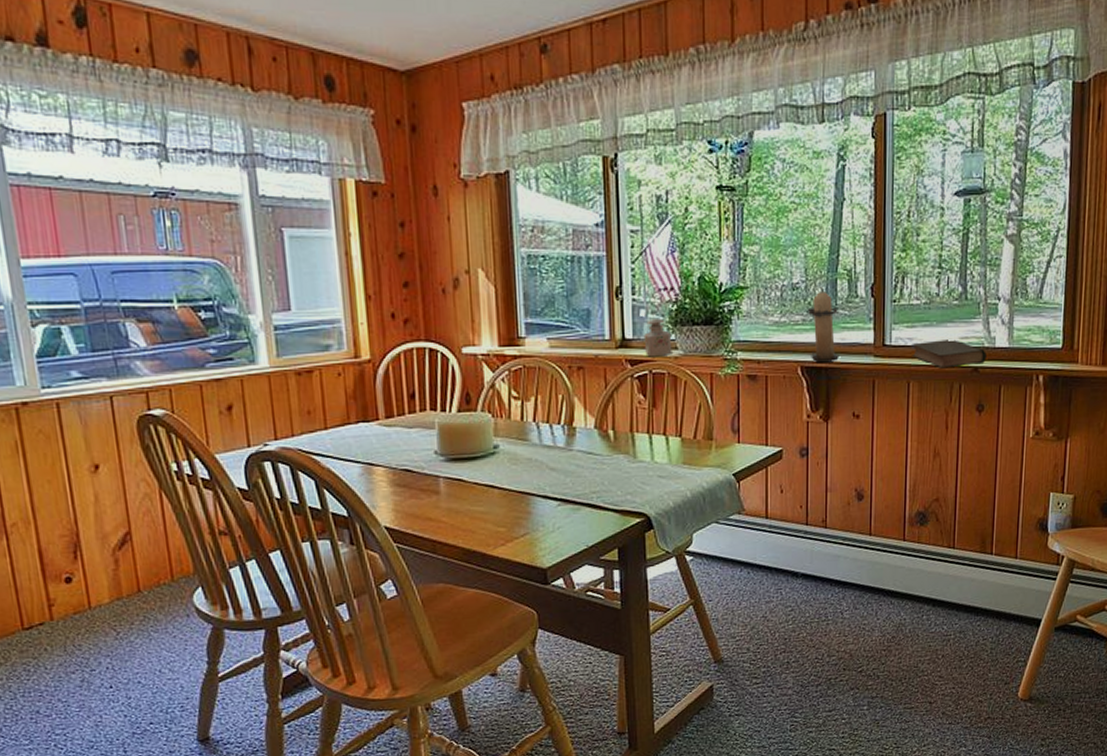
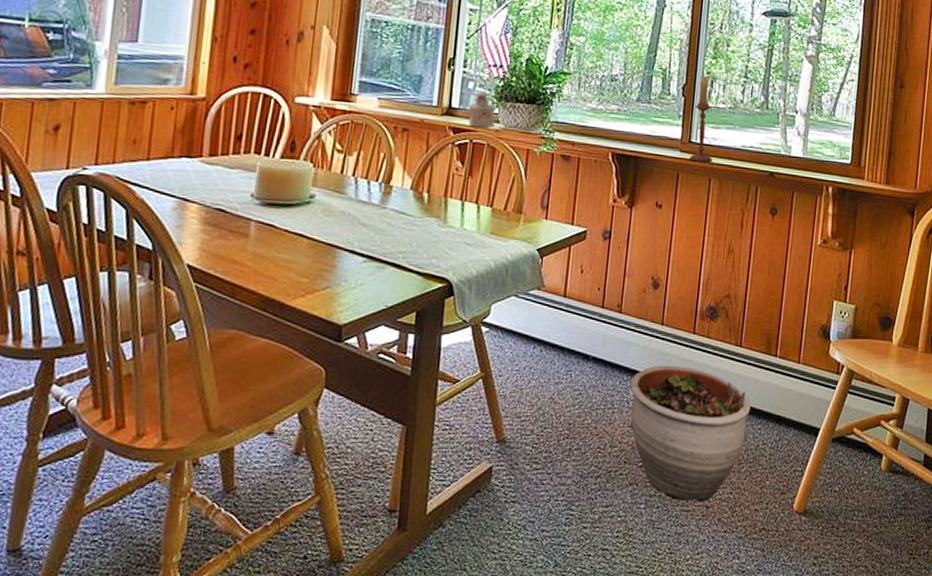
candle: present [807,287,839,362] -> none [622,81,651,152]
planter pot: none [843,573,969,700] -> present [629,365,751,502]
candlestick: none [885,270,910,366] -> present [689,74,713,163]
book: present [911,338,987,369] -> none [714,143,783,170]

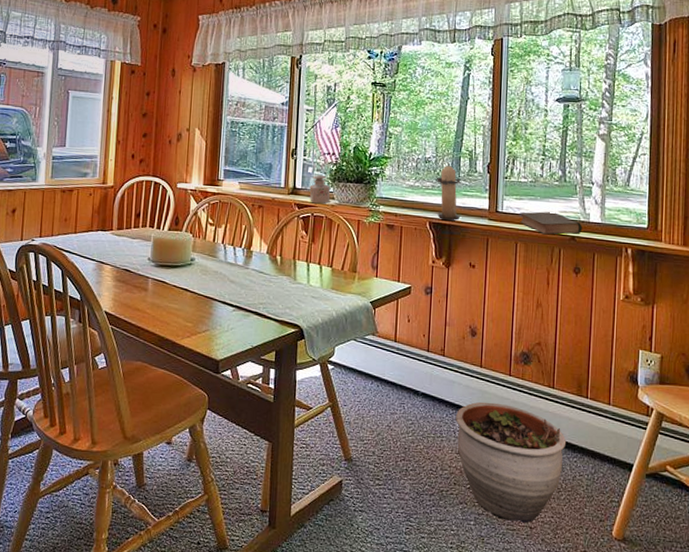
candle: none [622,81,651,152] -> present [436,162,461,220]
candlestick: present [689,74,713,163] -> none [497,154,518,229]
book: none [714,143,783,170] -> present [519,211,582,235]

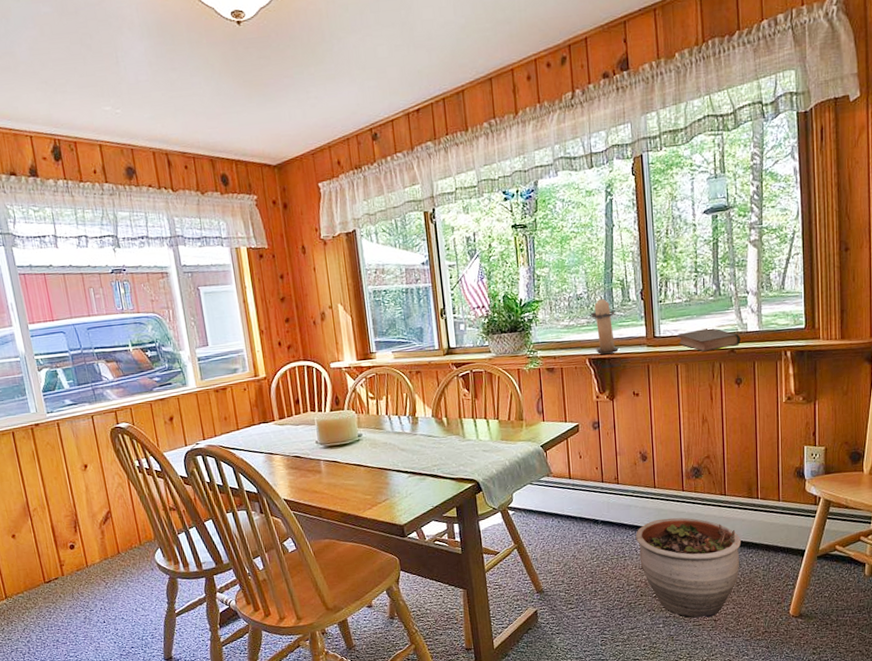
decorative bottle: present [309,174,331,204] -> none [464,329,487,360]

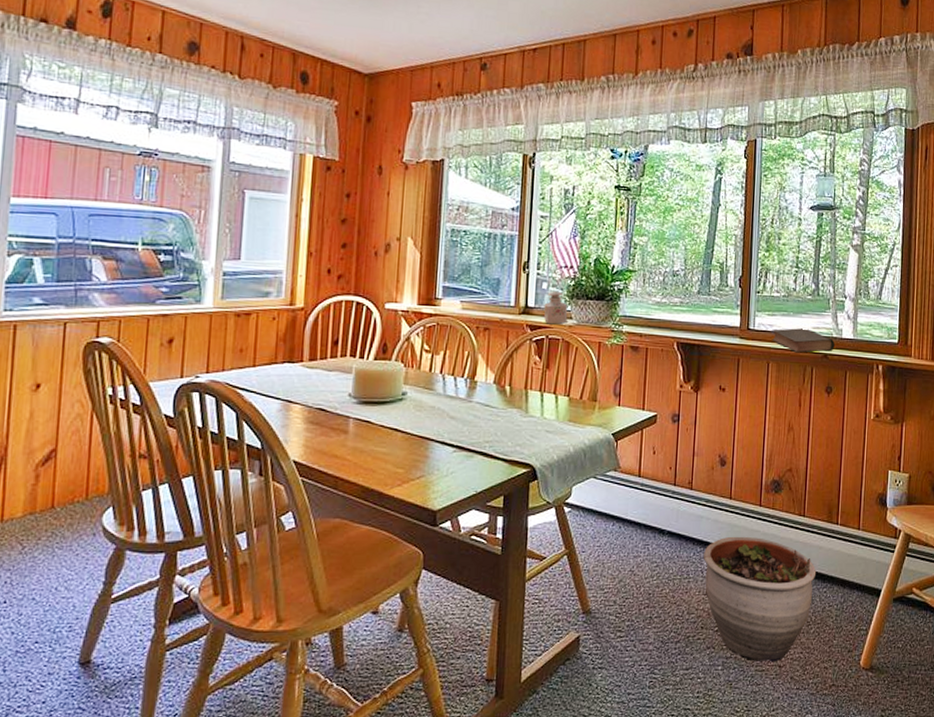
decorative bottle: none [464,329,487,360] -> present [543,290,568,325]
candle: present [590,295,619,354] -> none [684,276,711,340]

